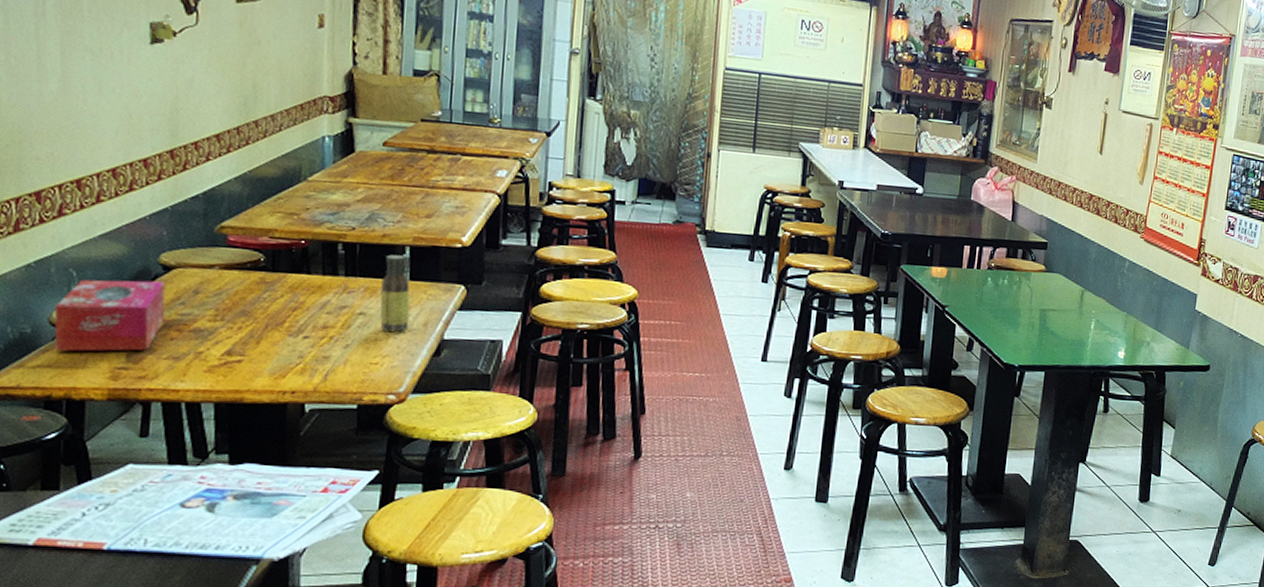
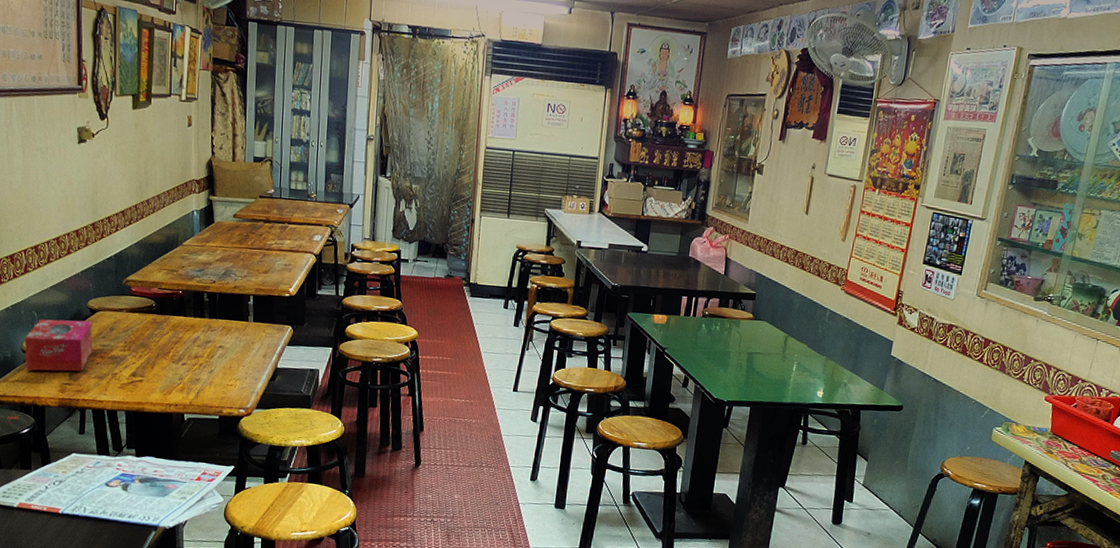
sauce bottle: present [380,254,411,333] -> none [233,302,254,362]

